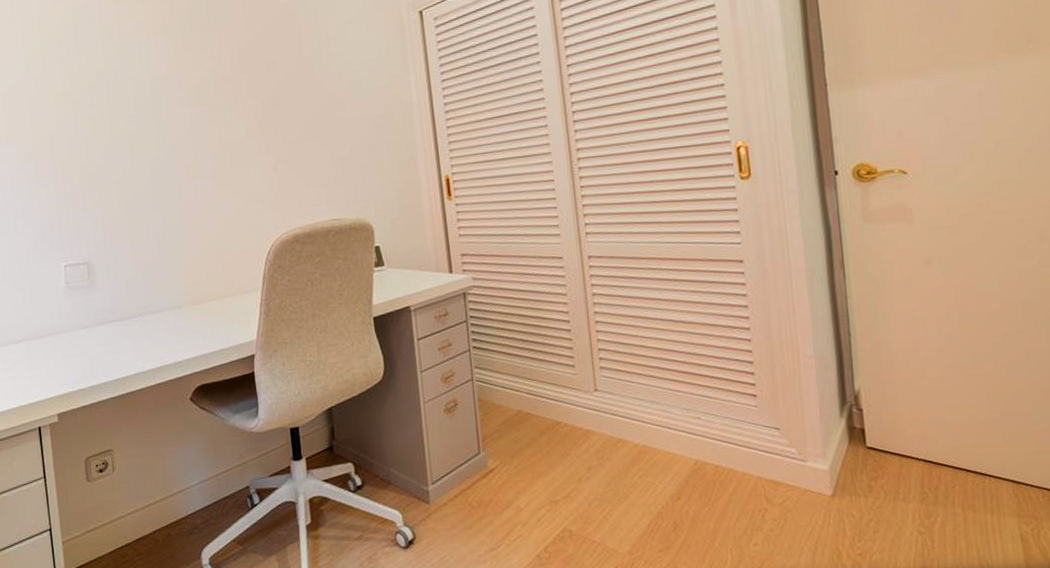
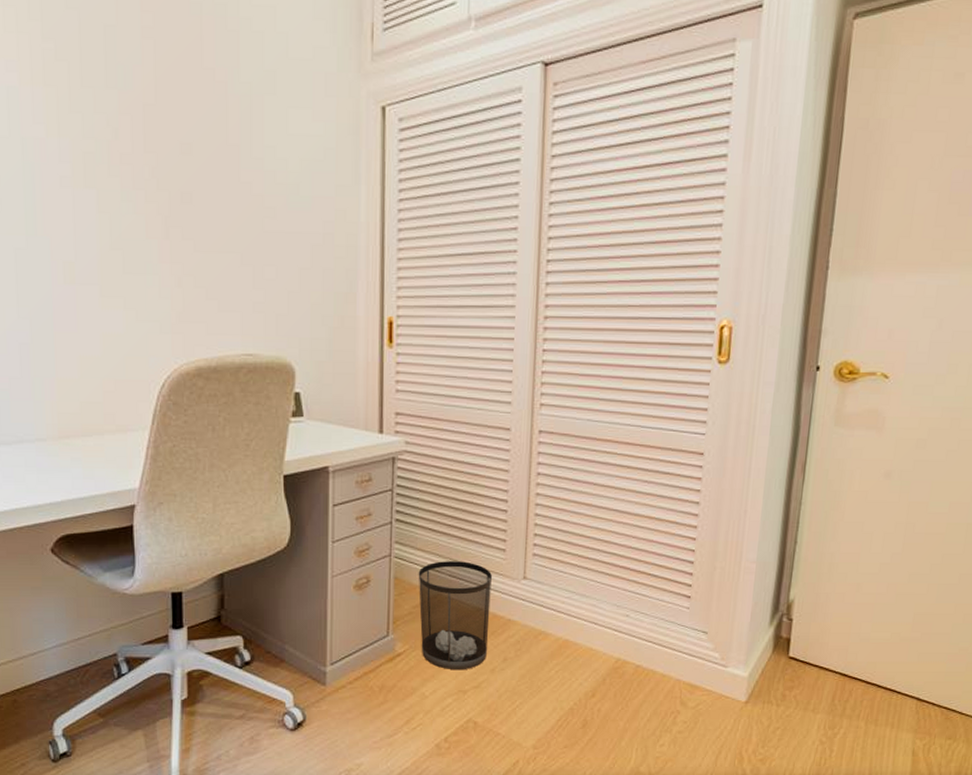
waste bin: none [499,379,572,482] -> present [418,561,493,670]

